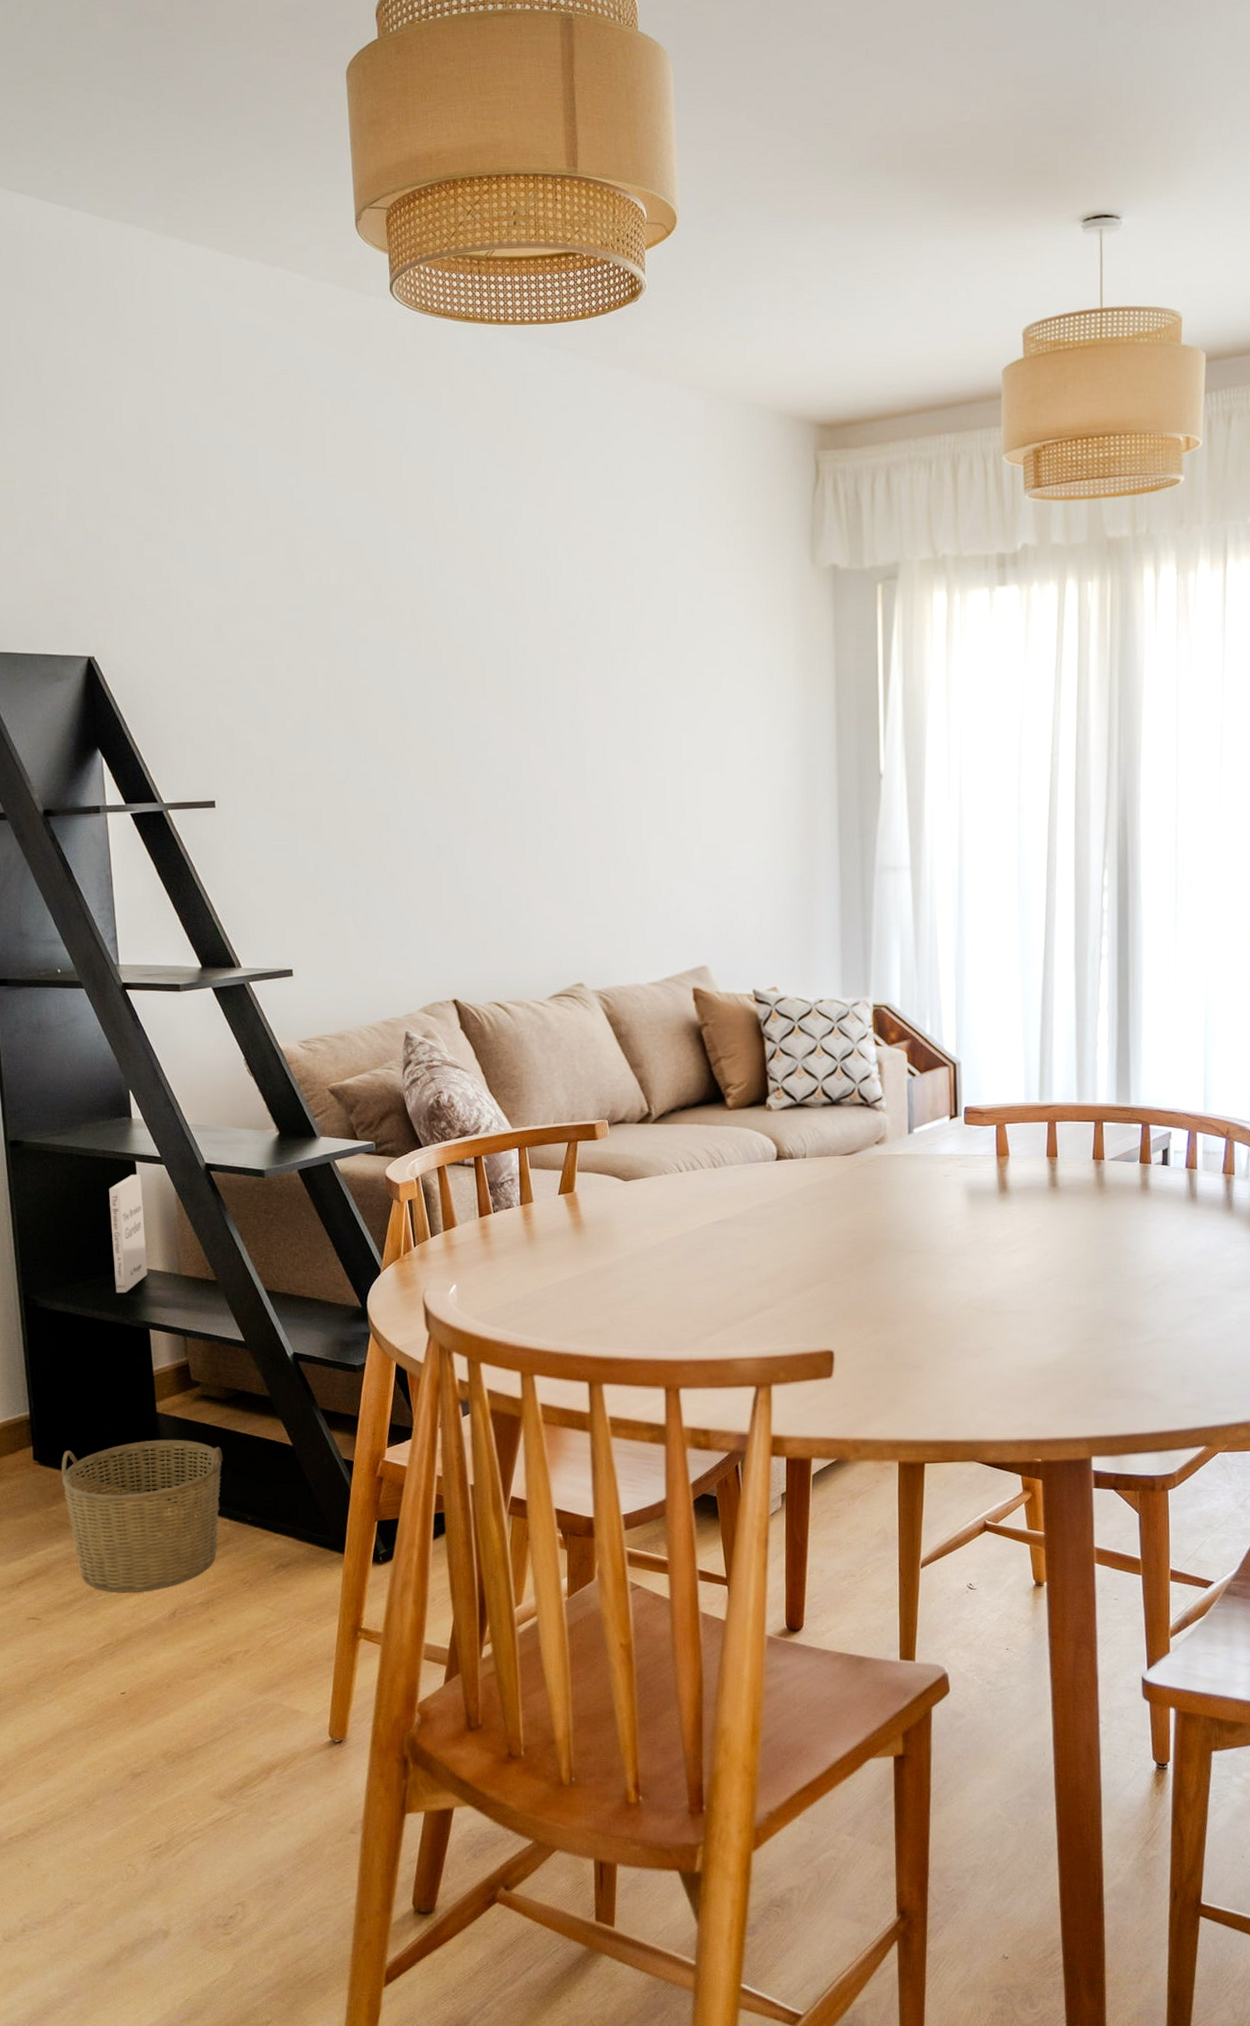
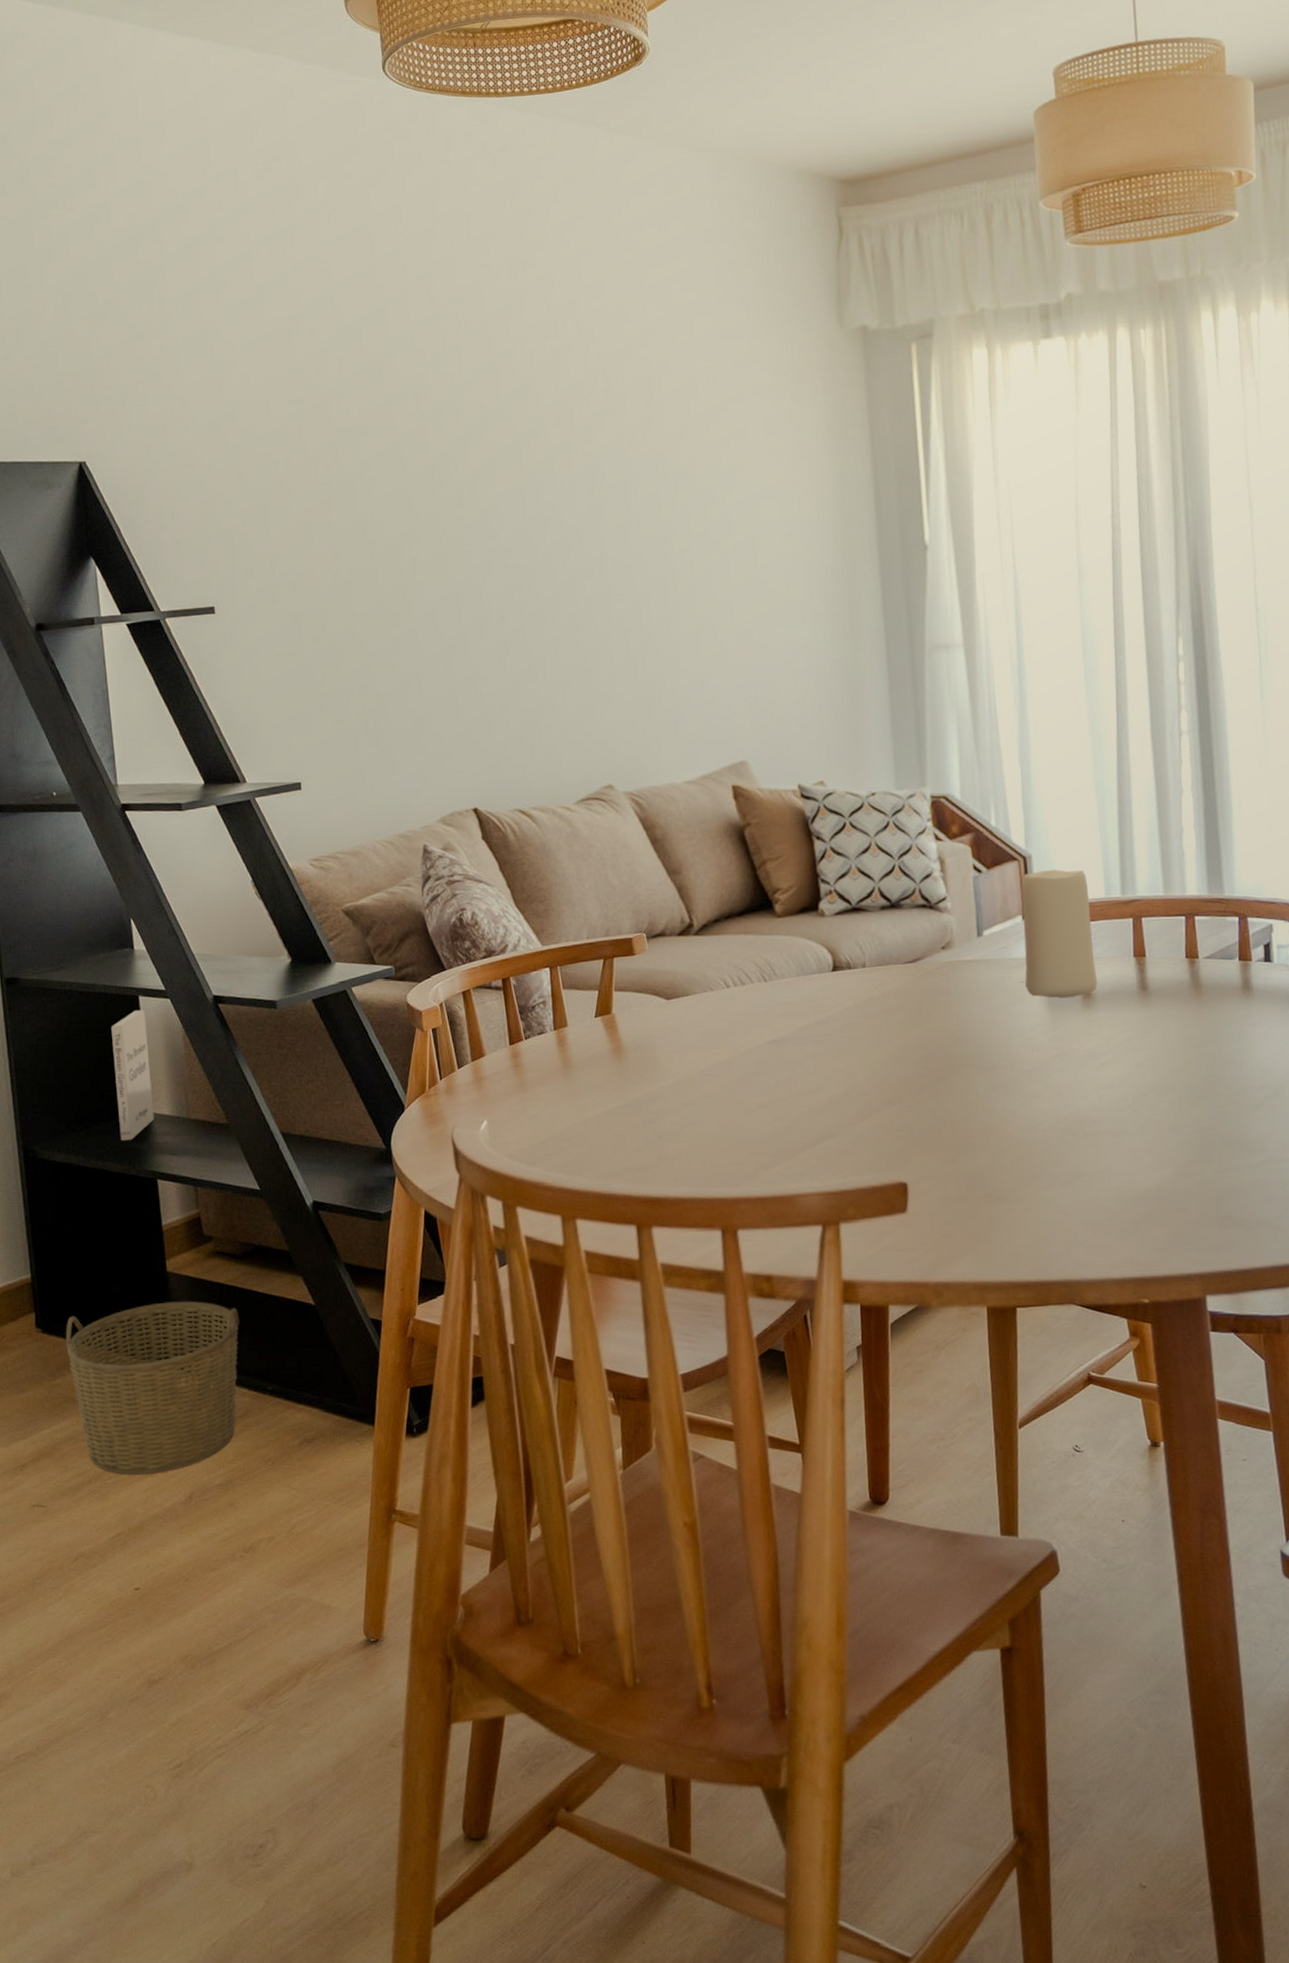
candle: none [948,1076,1014,1191] -> present [1021,869,1098,998]

